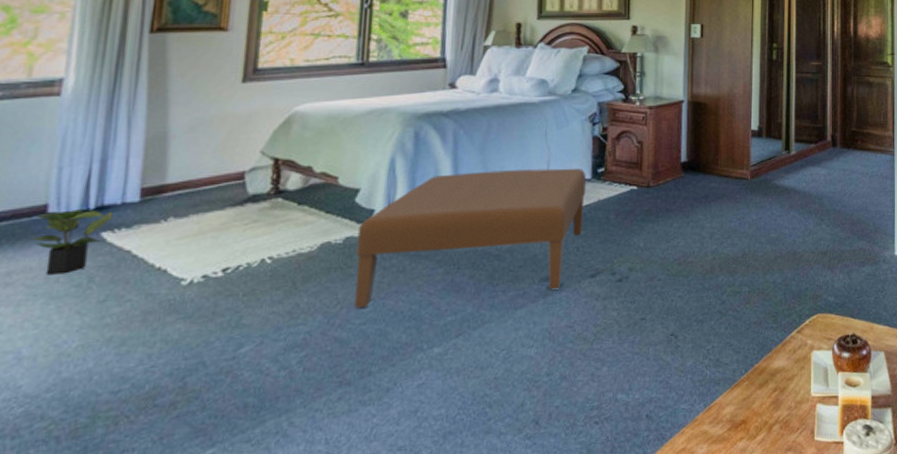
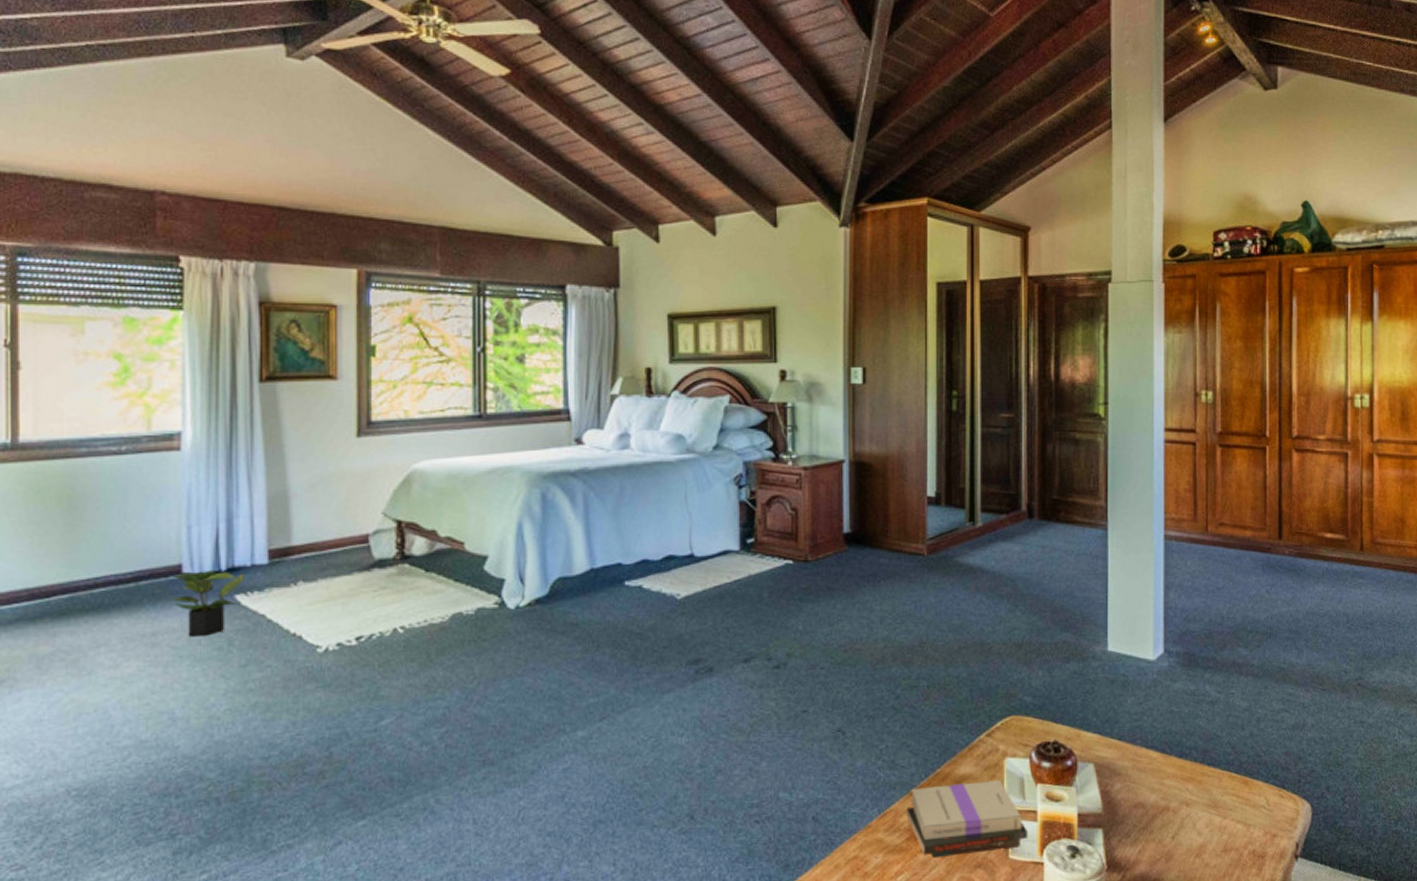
ottoman: present [353,168,587,309] -> none [489,537,735,685]
books: none [728,371,831,445] -> present [906,780,1029,859]

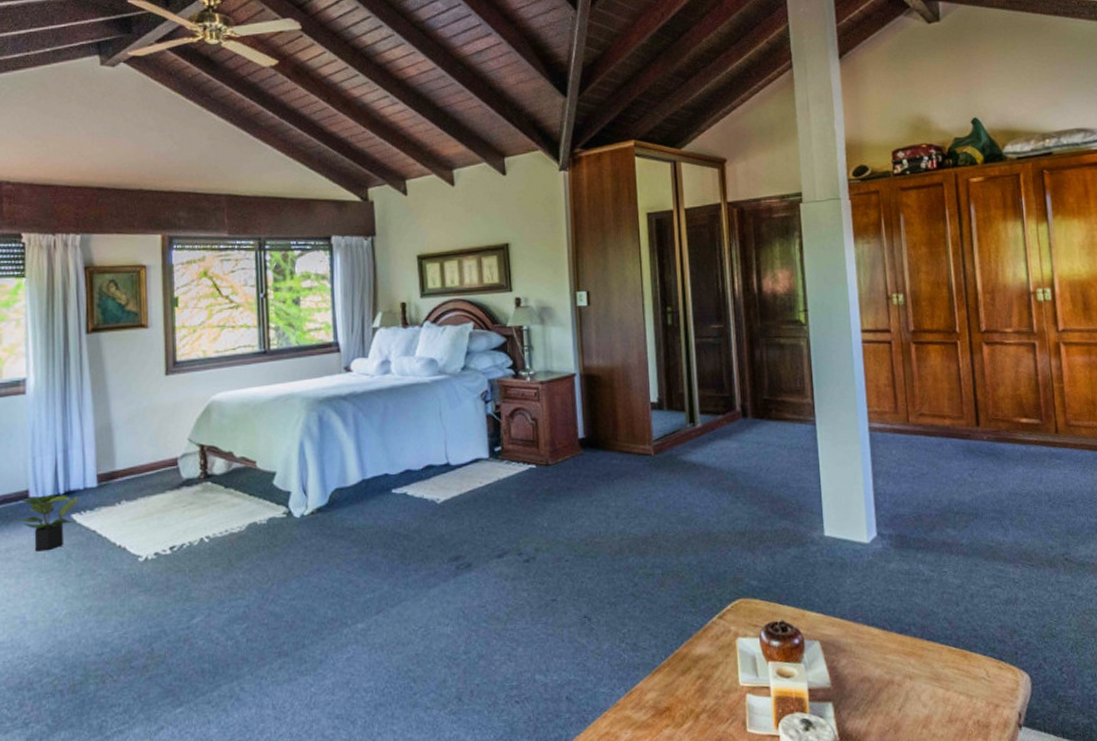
books: present [906,780,1029,859] -> none [650,659,764,733]

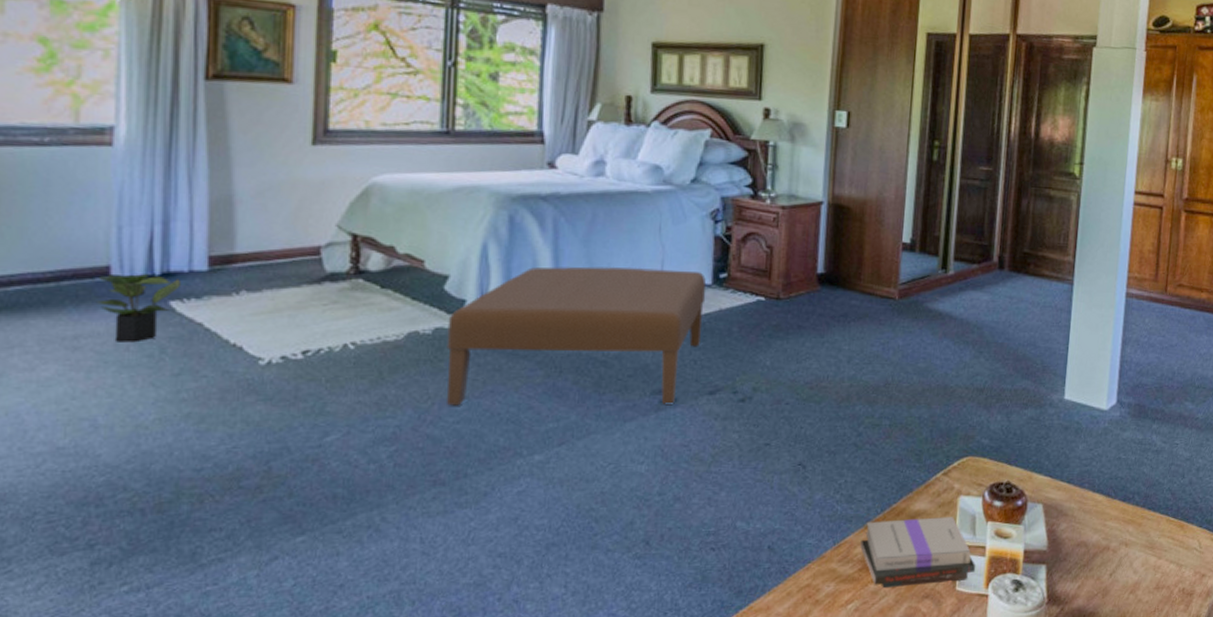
ottoman: none [278,448,485,585] -> present [446,266,706,406]
books: none [650,659,764,733] -> present [860,517,976,589]

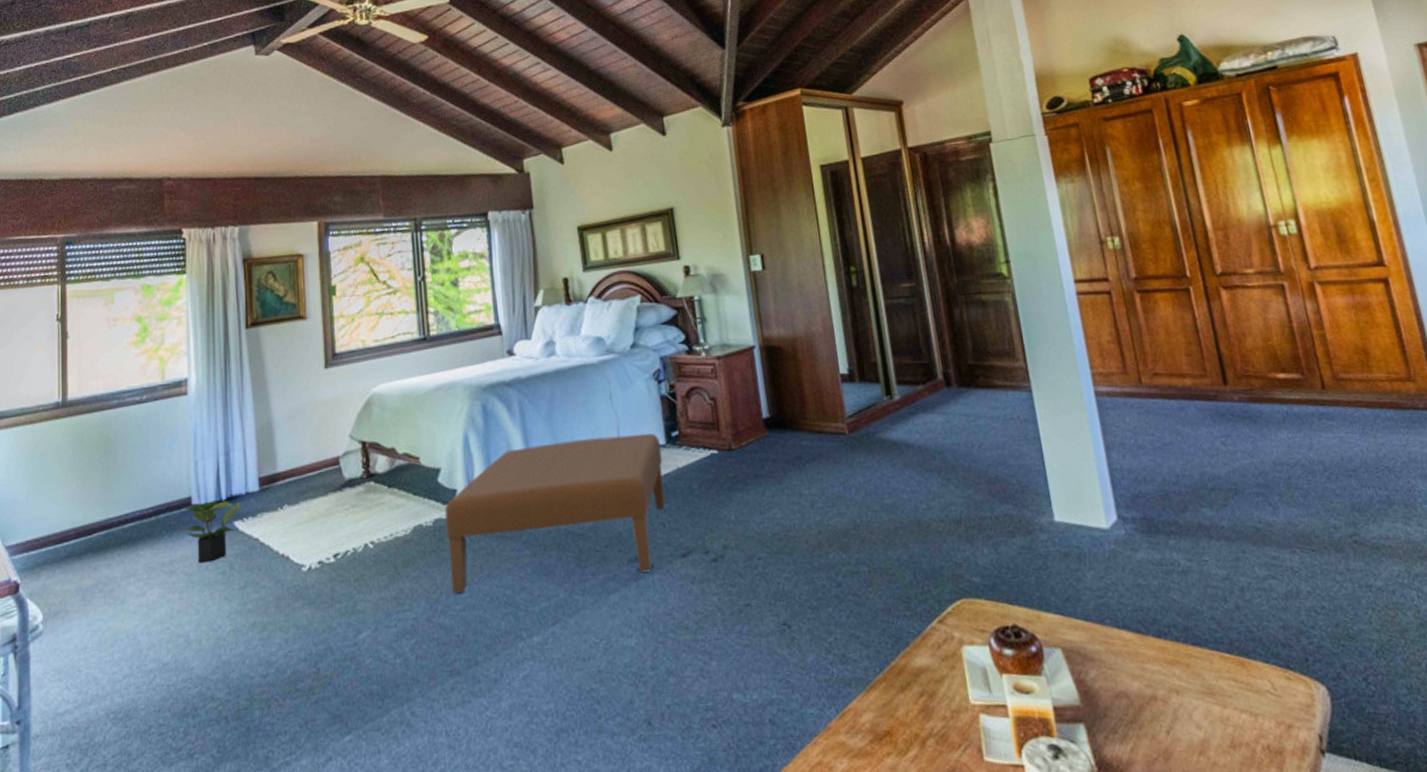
books: present [860,517,976,589] -> none [865,671,1002,763]

